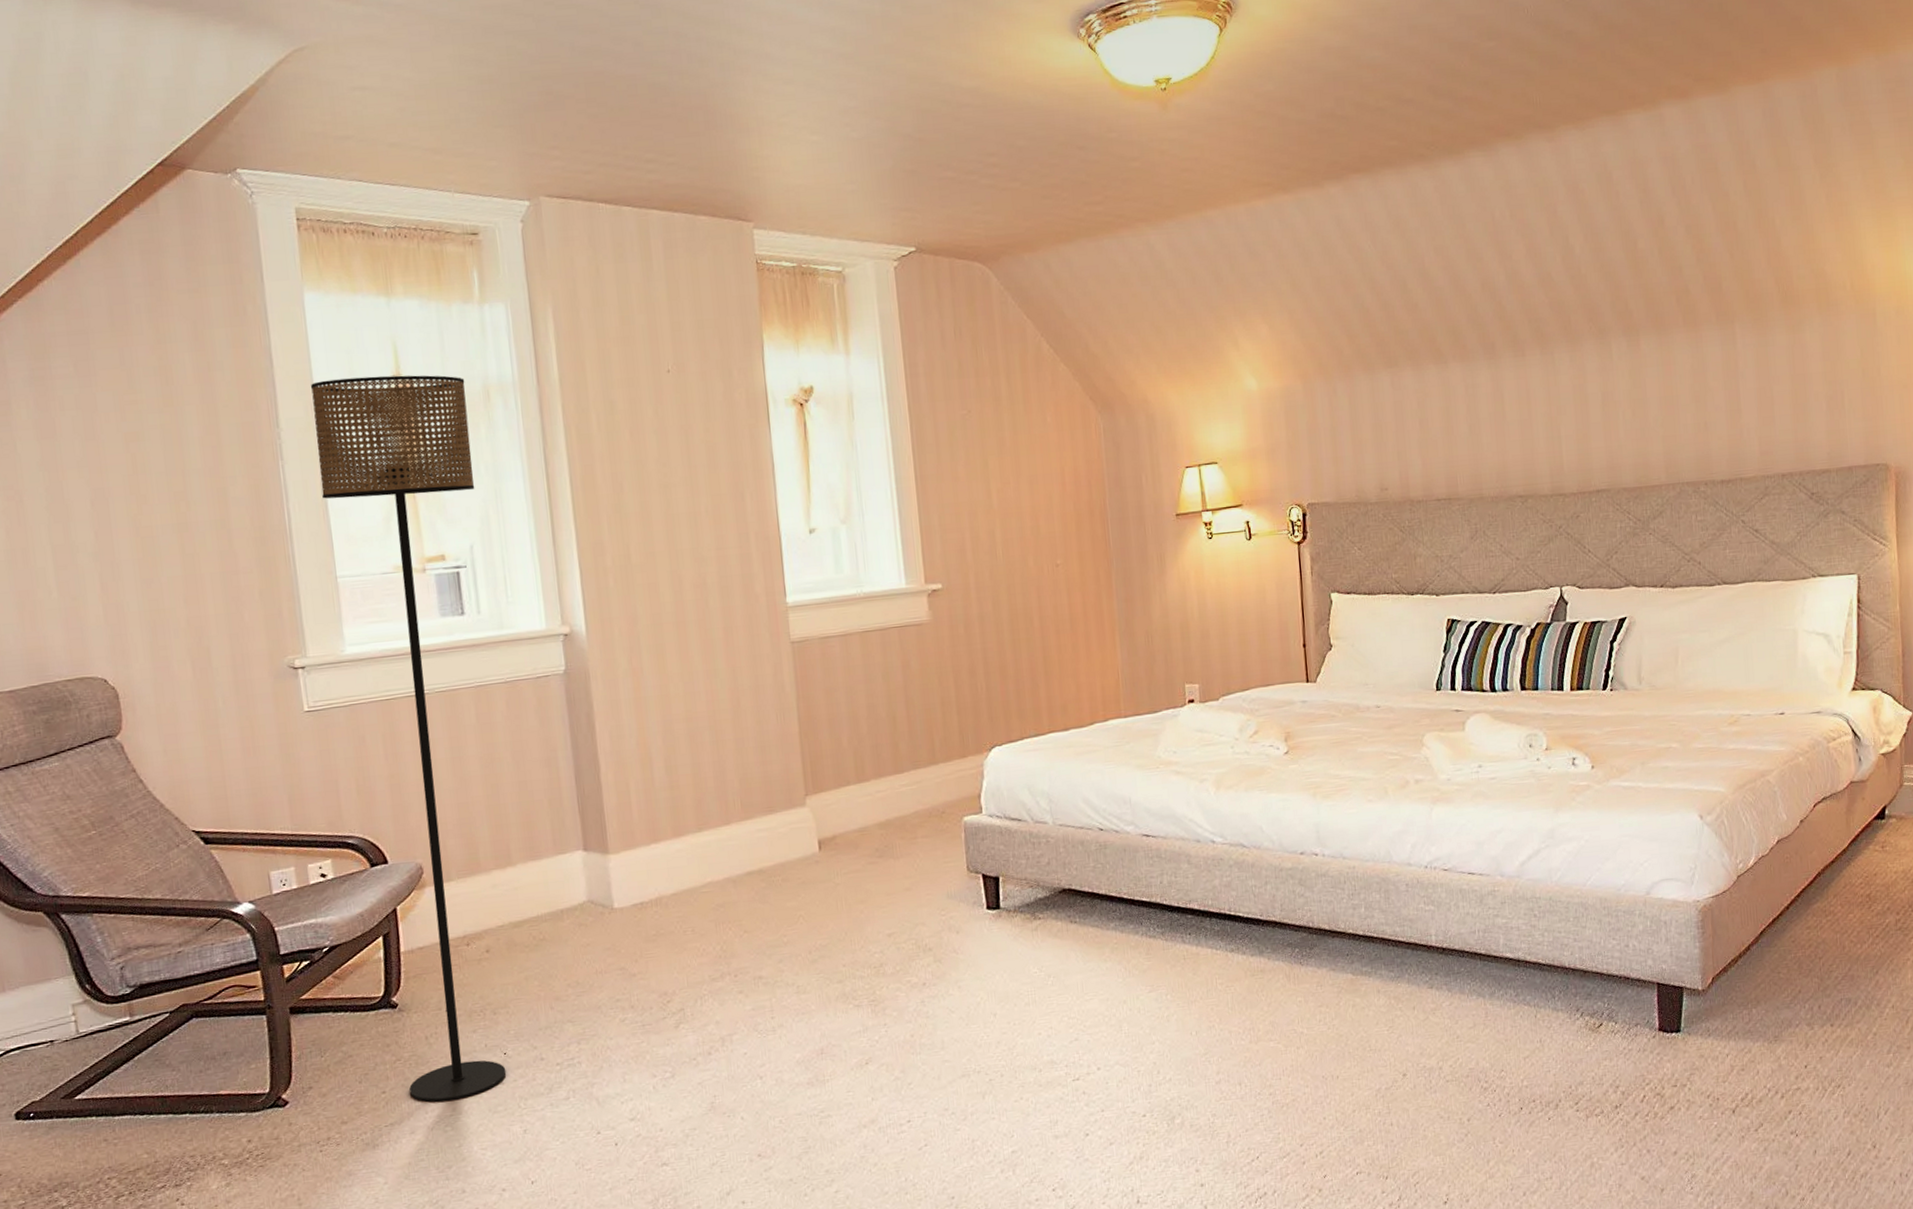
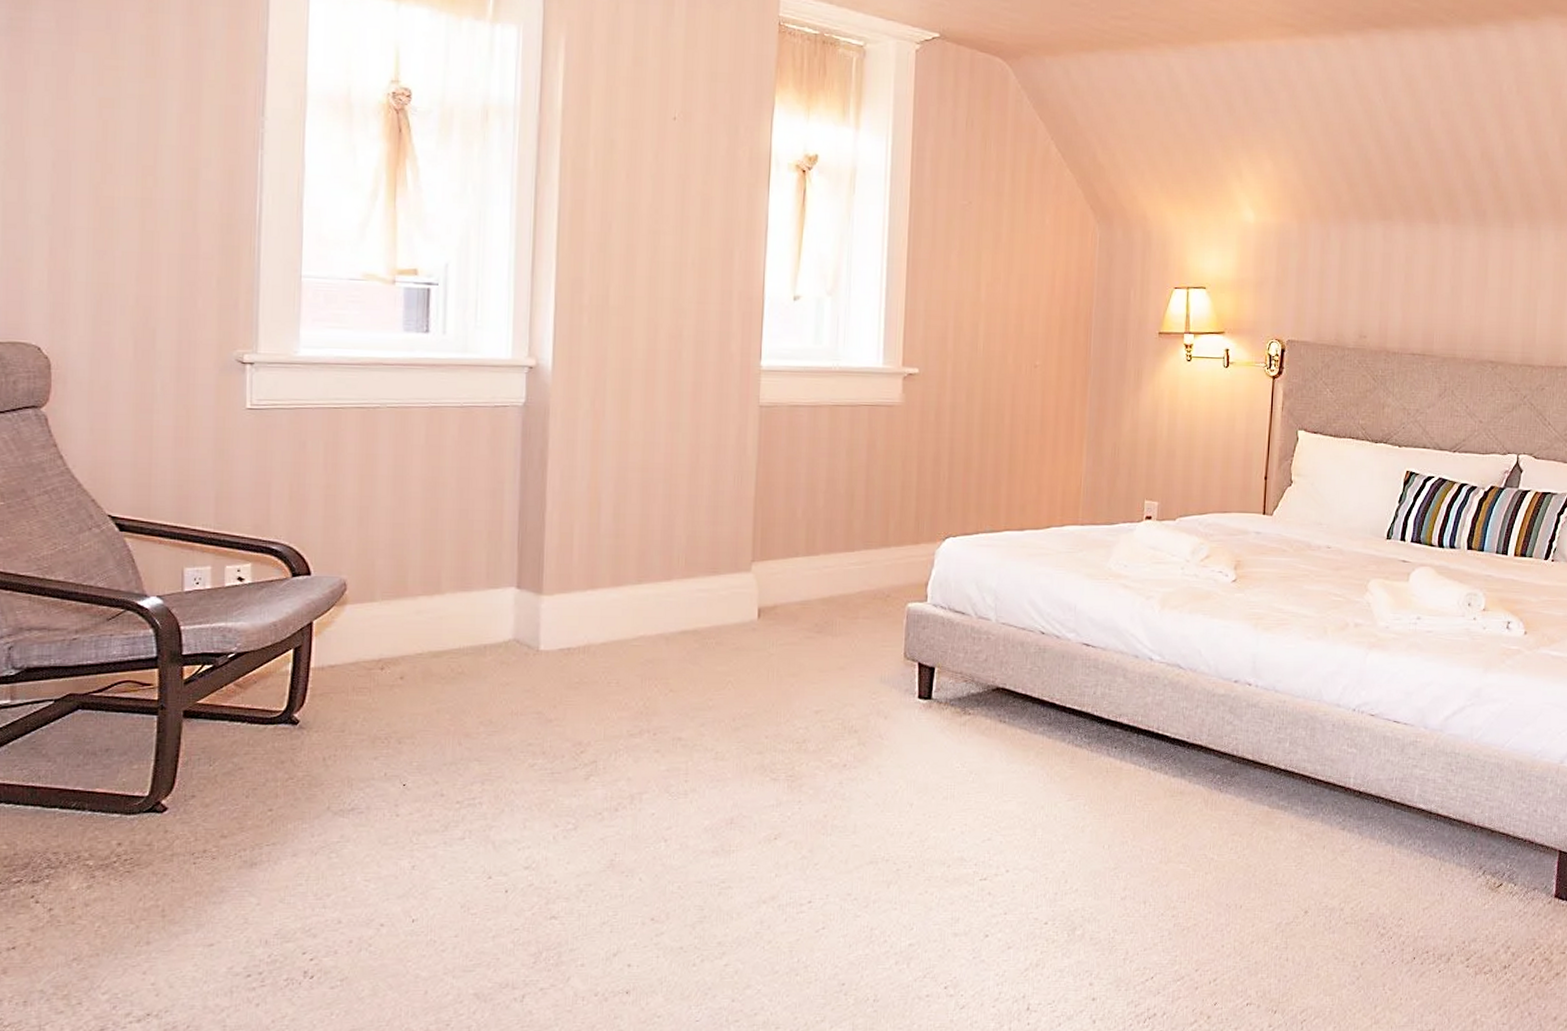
floor lamp: present [311,375,507,1102] -> none [298,75,465,826]

